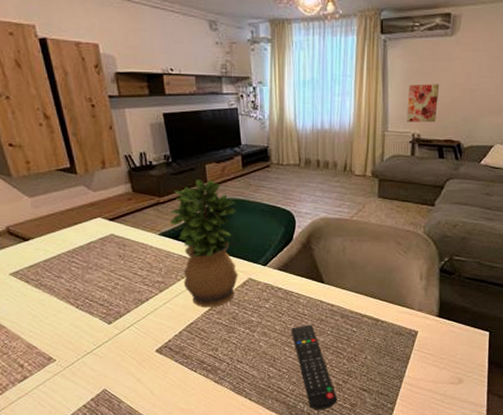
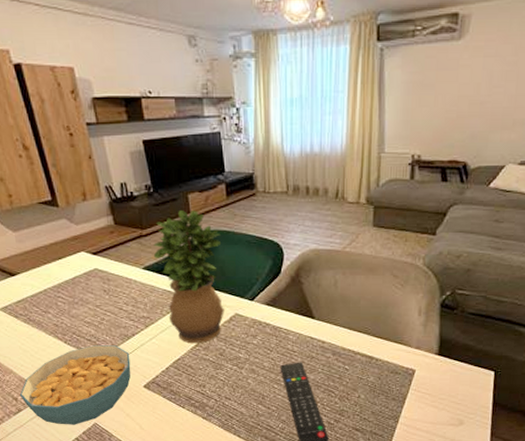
cereal bowl: none [26,309,144,392] -> present [19,344,131,425]
wall art: present [406,84,440,123] -> none [405,97,444,142]

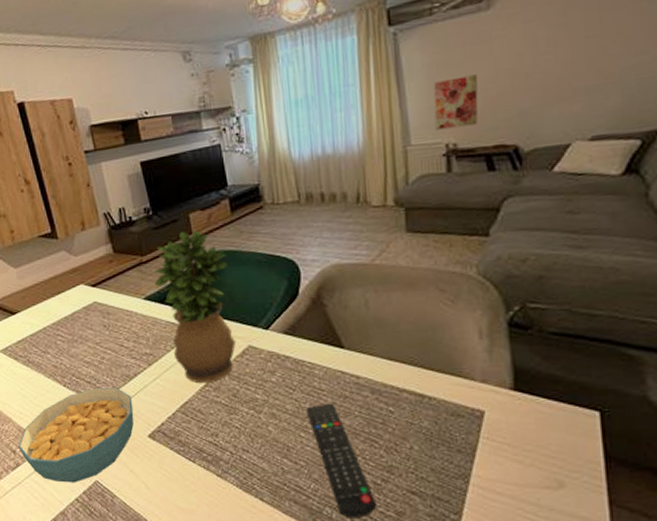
wall art: none [405,97,444,142] -> present [434,74,478,130]

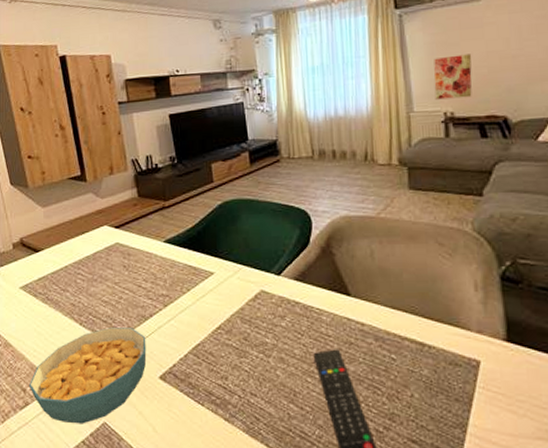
potted plant: present [154,229,236,384] -> none [175,178,249,326]

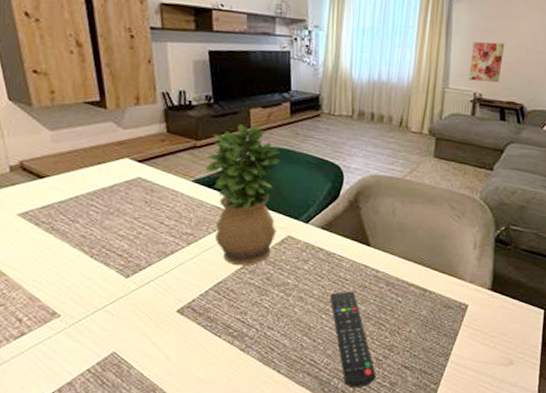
cereal bowl: present [28,326,147,424] -> none [25,261,165,354]
potted plant: none [175,178,249,326] -> present [205,123,281,266]

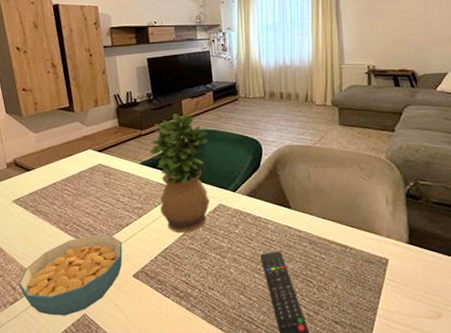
cereal bowl: none [25,261,165,354] -> present [18,234,123,316]
wall art: present [468,41,505,83] -> none [361,21,390,56]

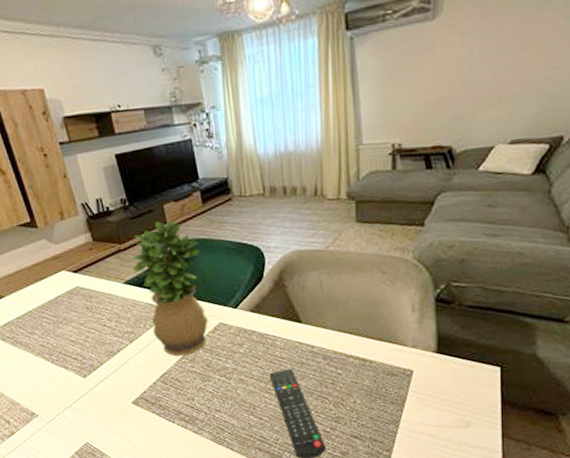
cereal bowl: present [18,234,123,316] -> none [11,362,119,446]

